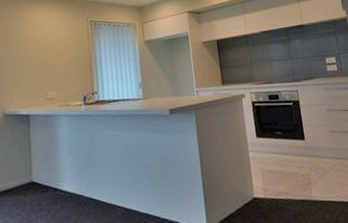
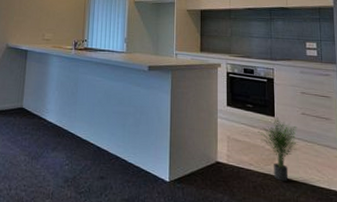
potted plant: none [290,139,331,205] -> present [258,117,298,182]

